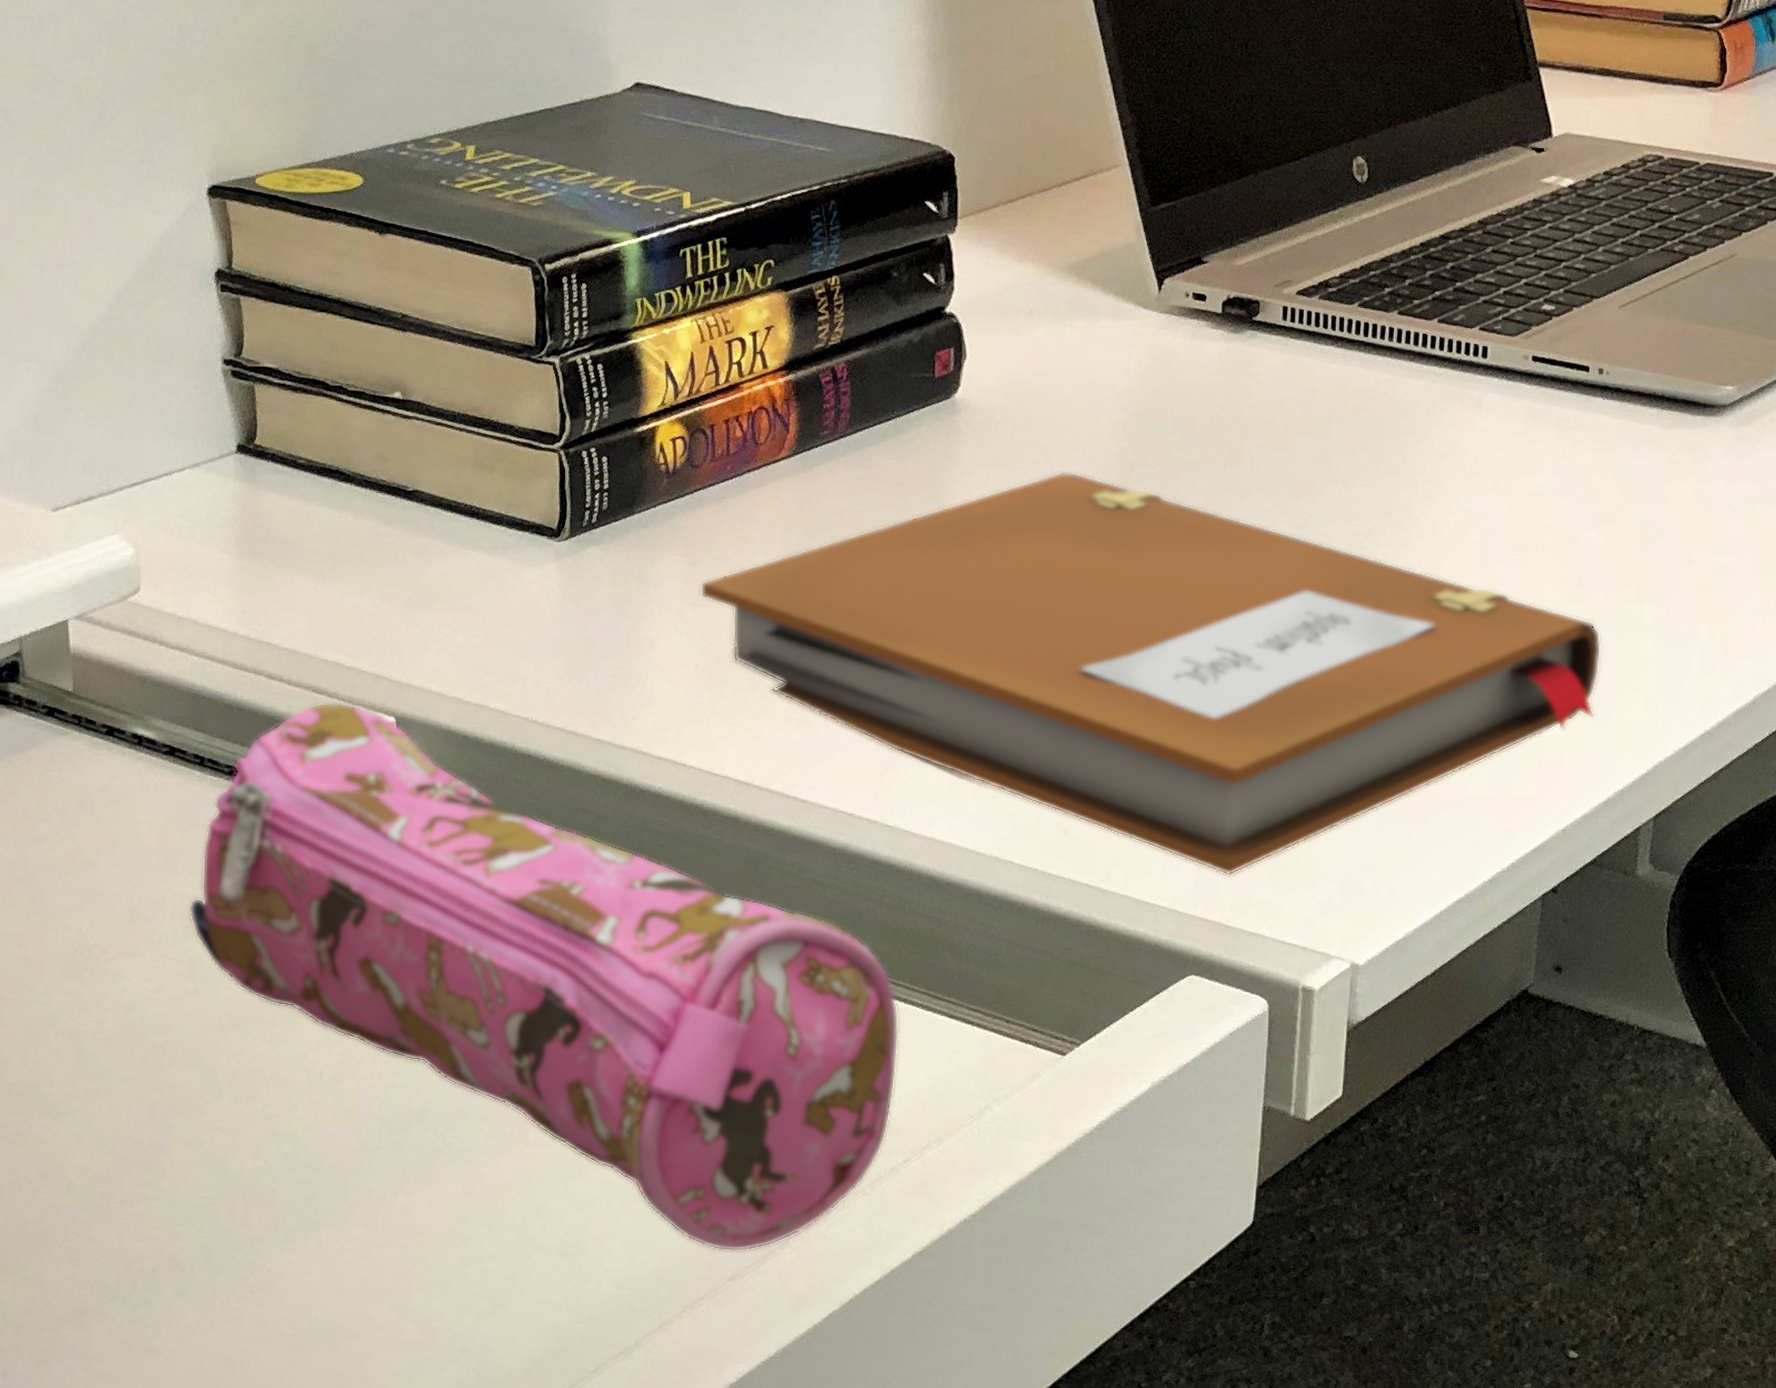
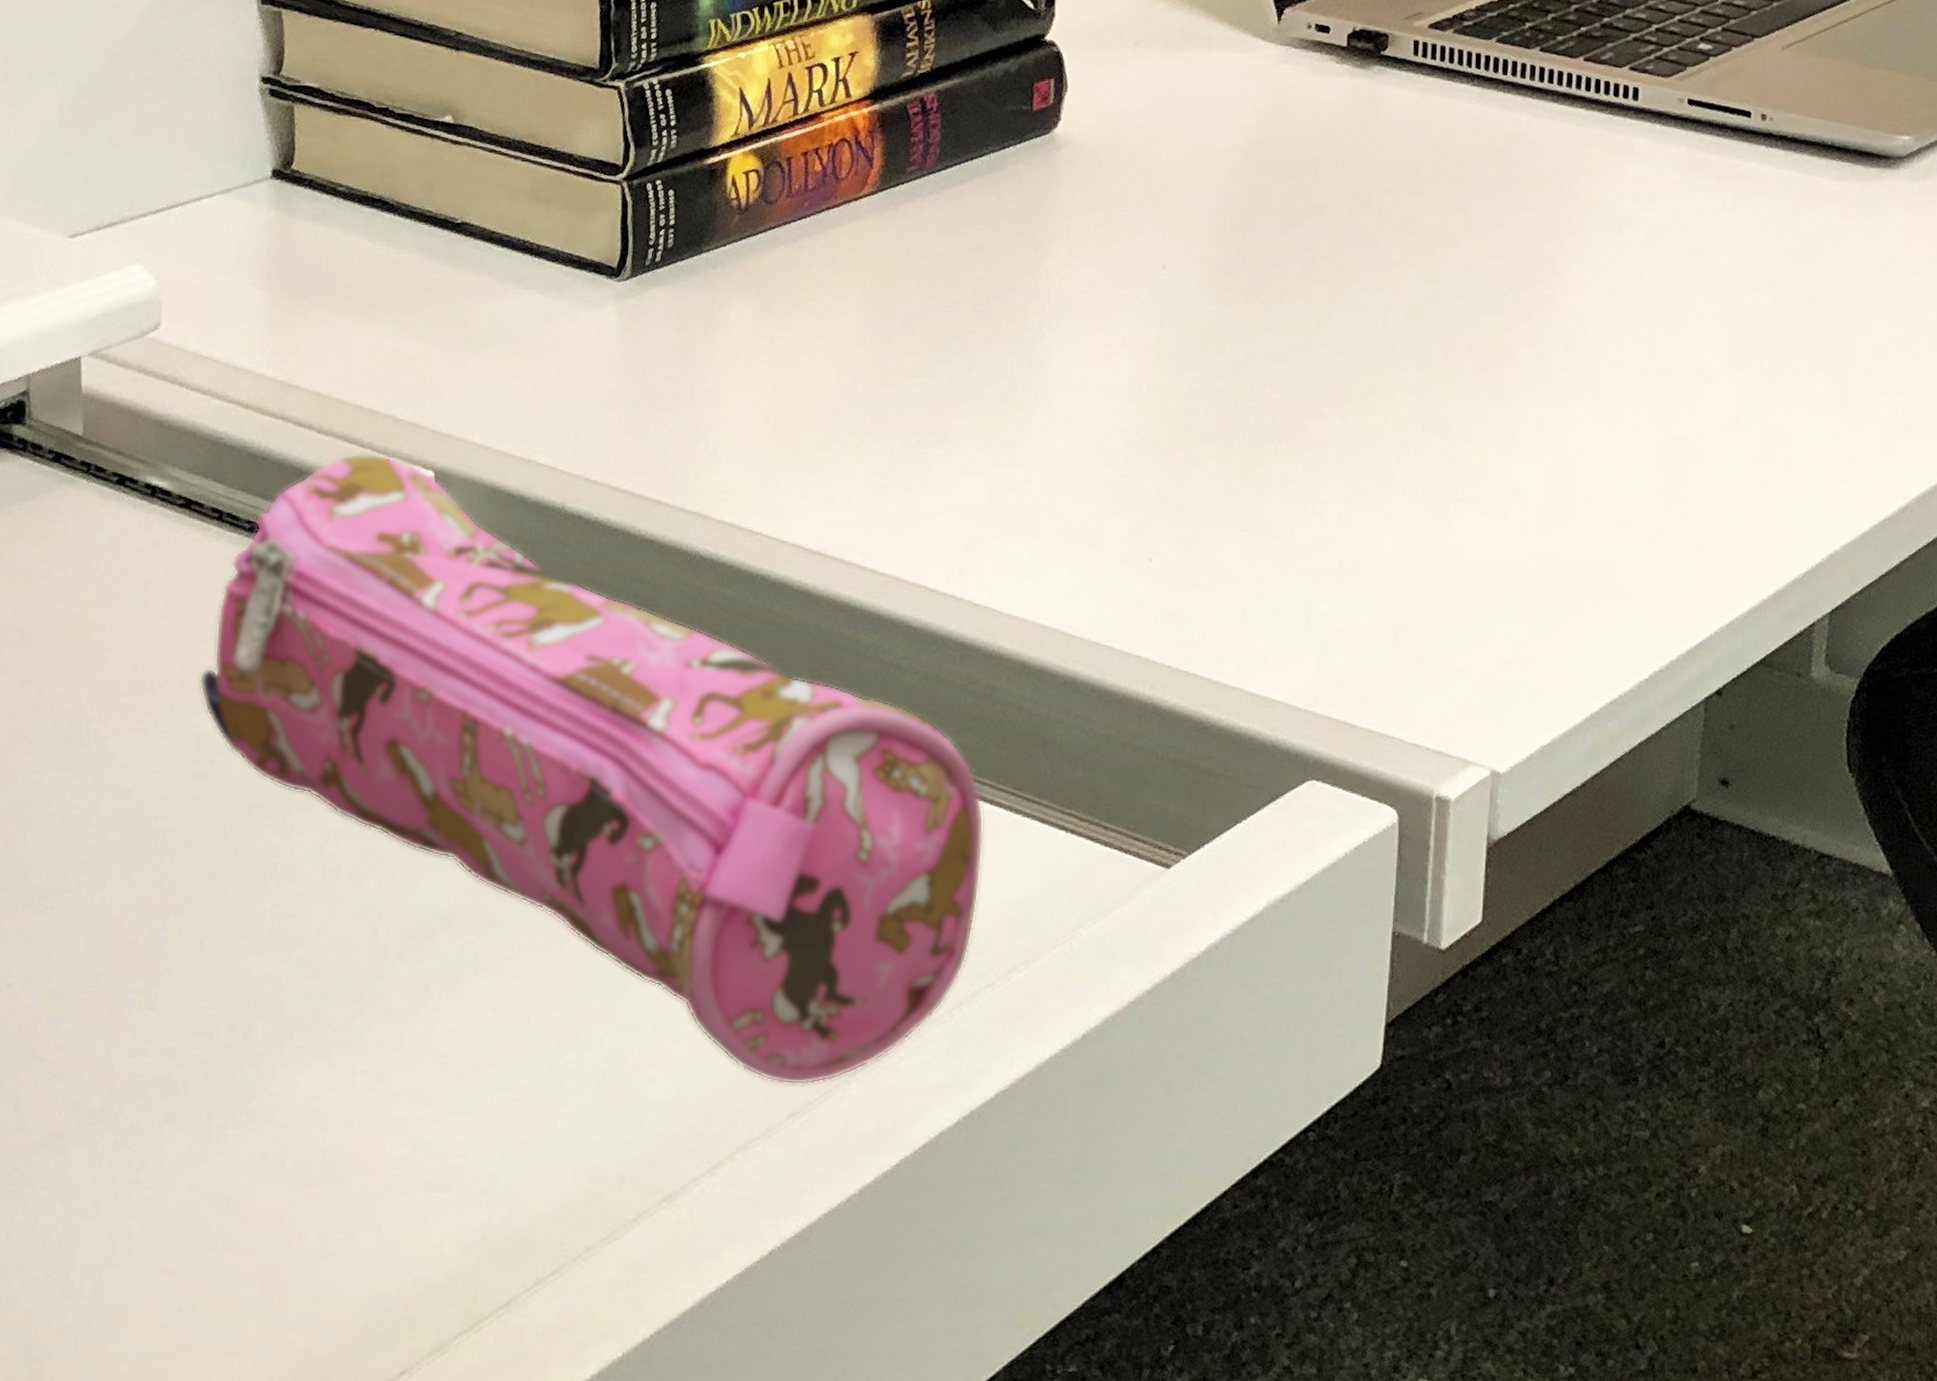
notebook: present [700,472,1602,877] -> none [772,215,1769,669]

